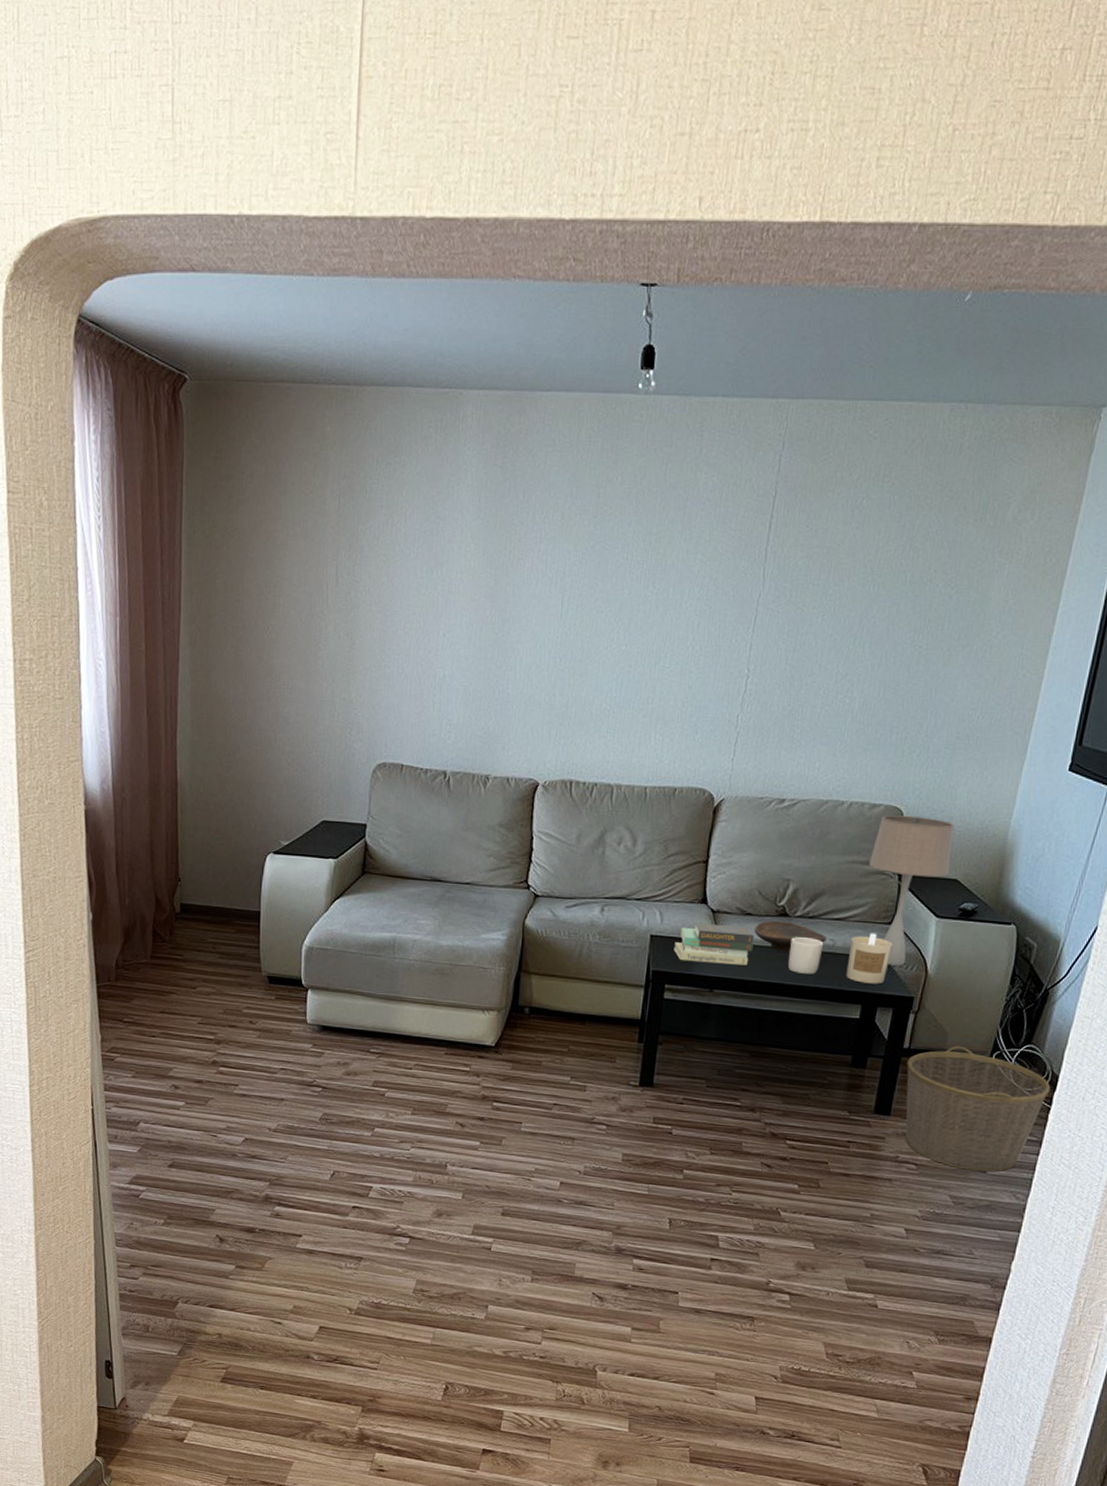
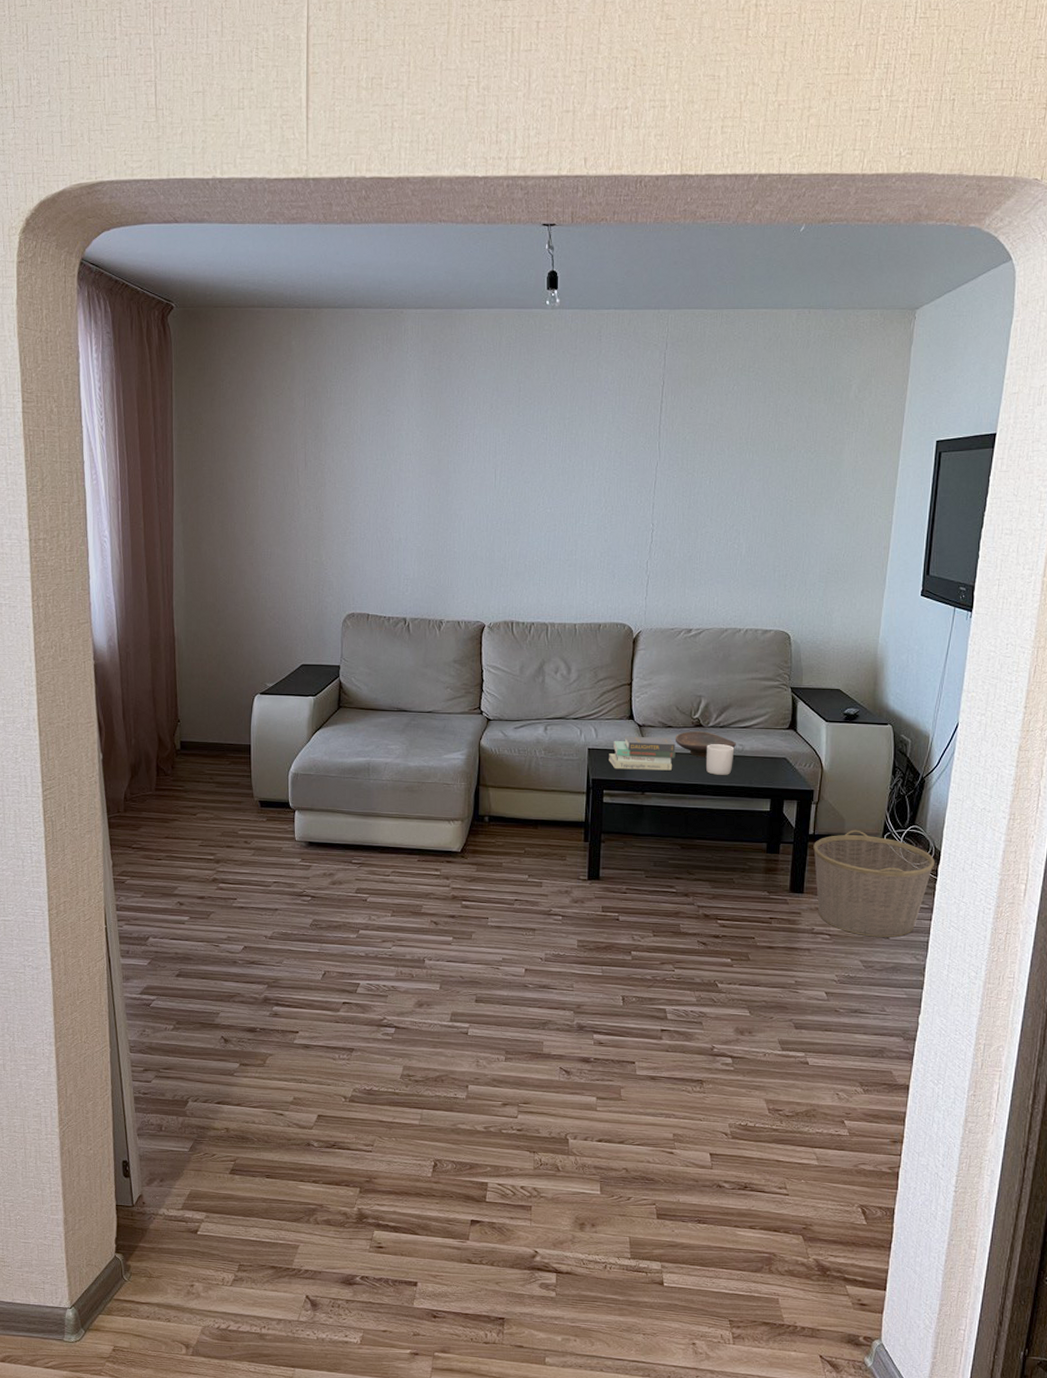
candle: present [846,933,893,985] -> none [755,737,792,781]
table lamp: present [868,814,954,966] -> none [765,638,833,764]

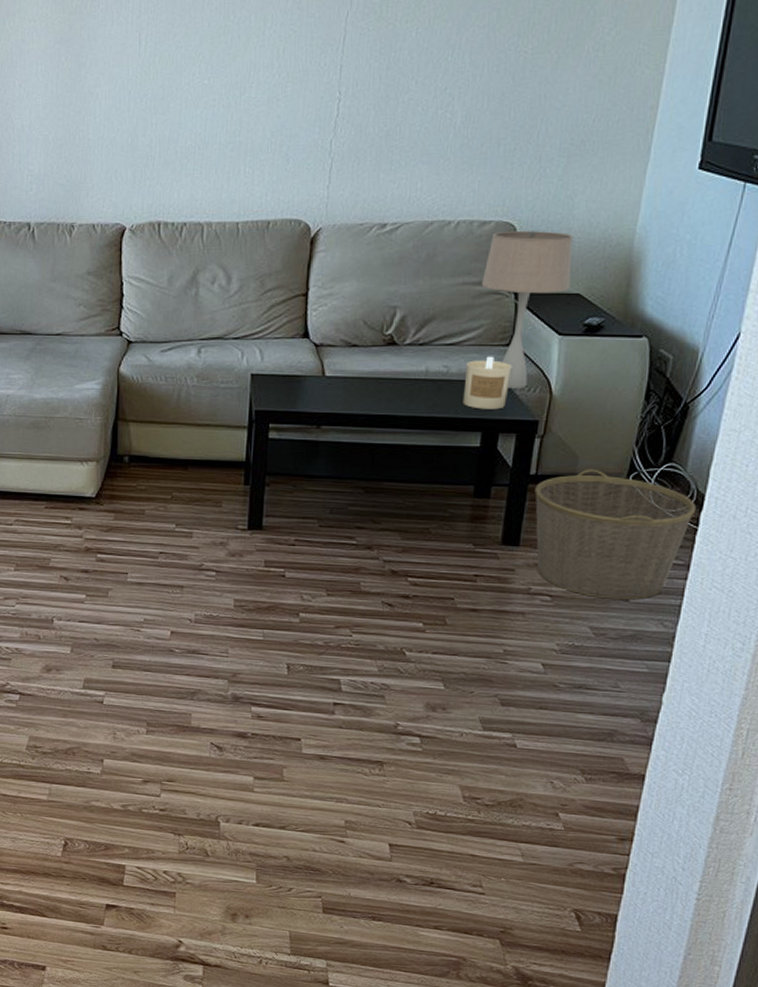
books: present [609,736,676,771] -> none [276,358,362,399]
decorative bowl: present [675,731,737,758] -> none [360,350,441,383]
mug: present [705,744,735,775] -> none [398,366,437,404]
candle: none [755,737,792,781] -> present [463,356,512,410]
table lamp: none [765,638,833,764] -> present [481,230,573,389]

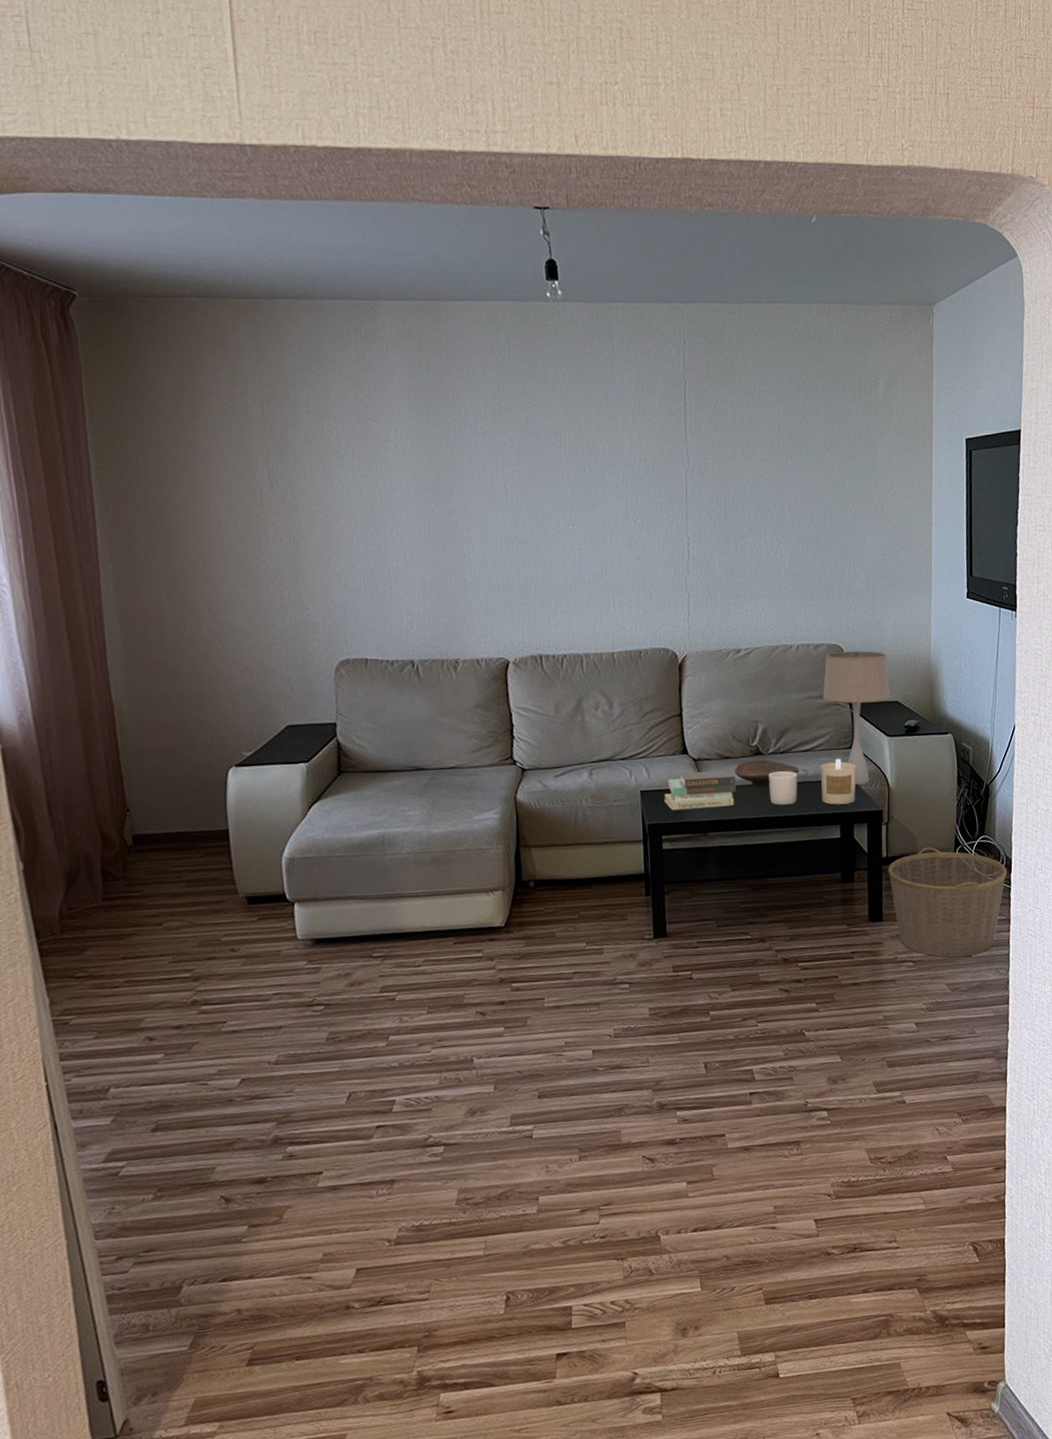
books: none [276,358,362,399] -> present [664,770,737,811]
decorative bowl: none [360,350,441,383] -> present [734,759,800,788]
mug: none [398,366,437,404] -> present [768,771,798,806]

